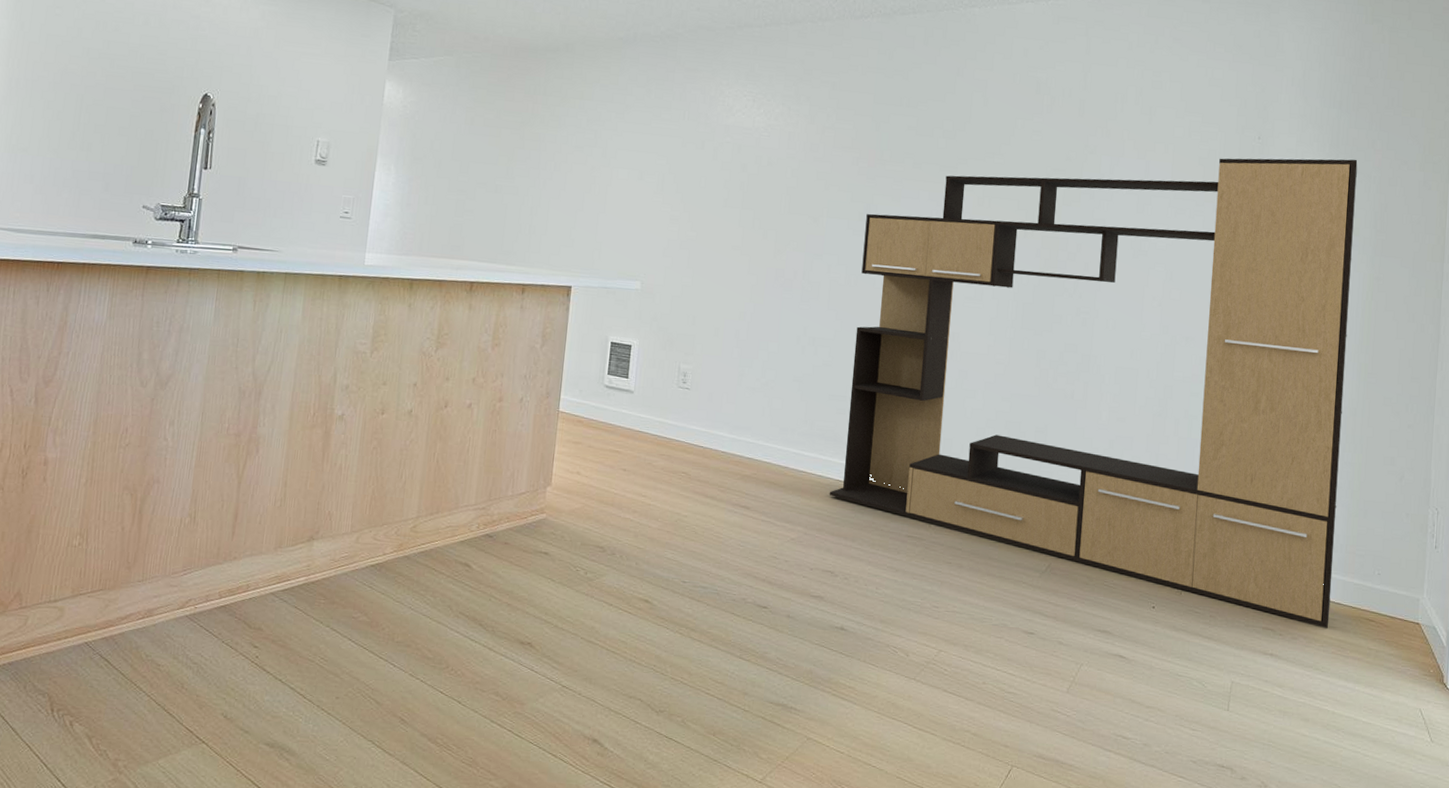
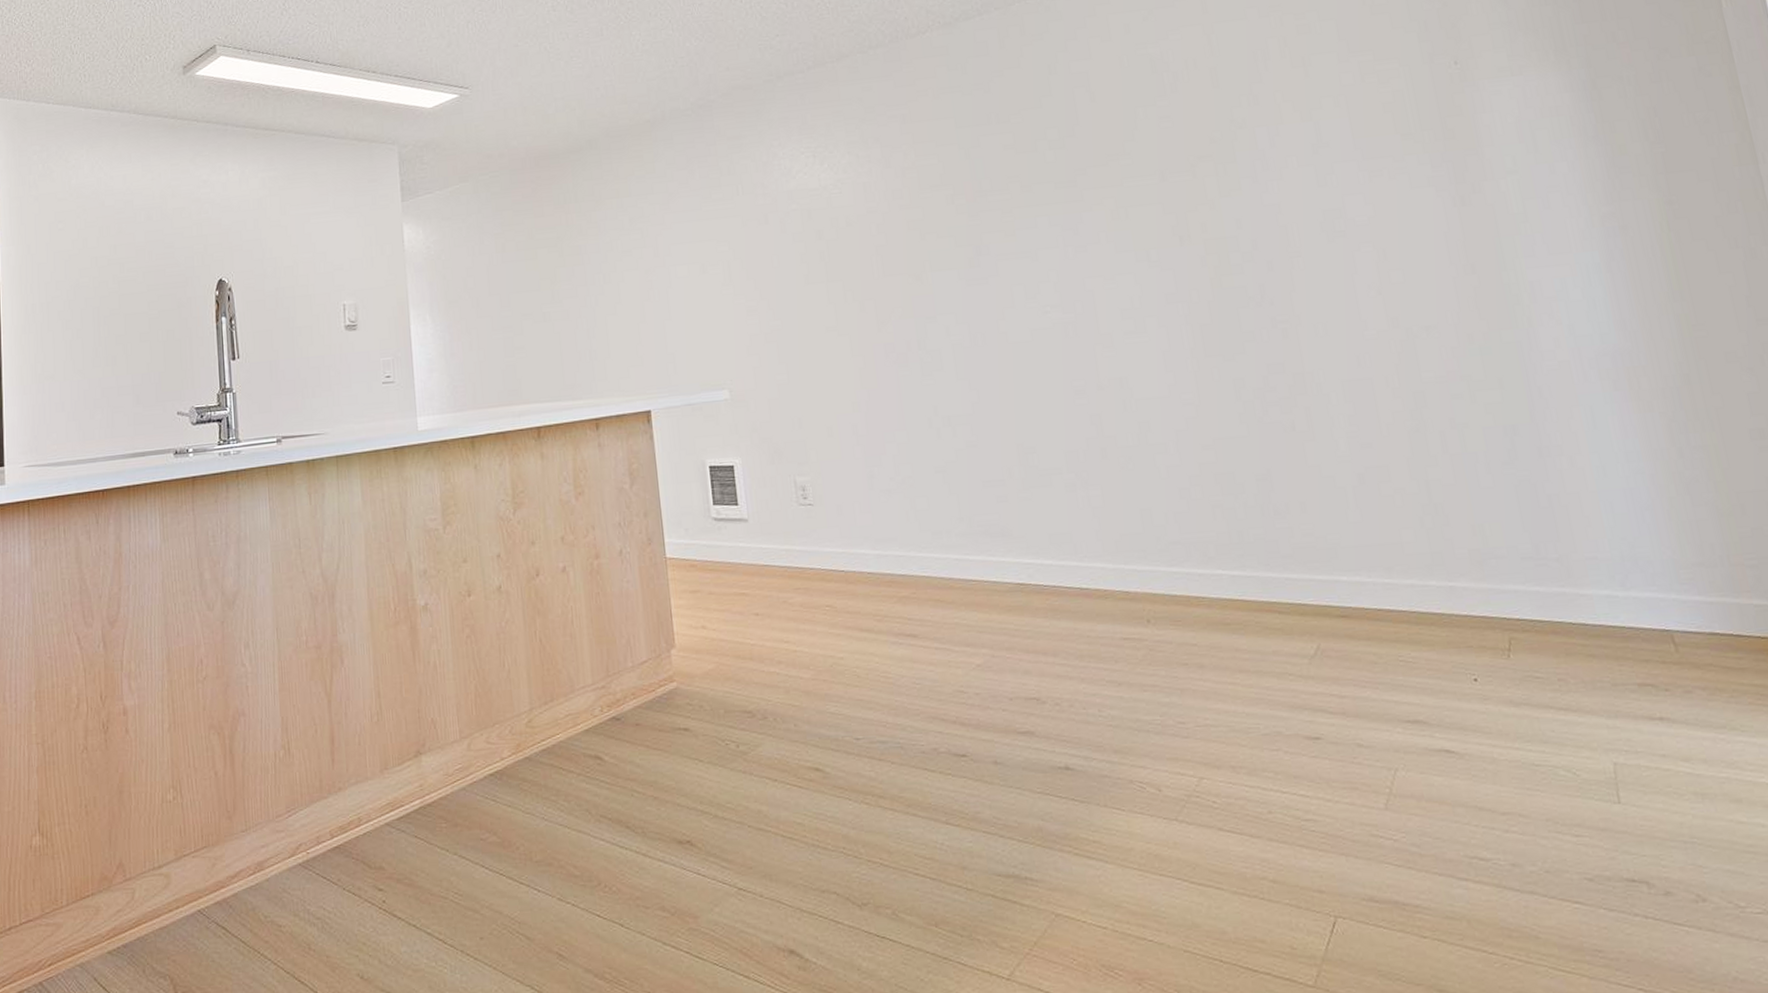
media console: present [829,158,1358,628] -> none [978,60,1733,672]

